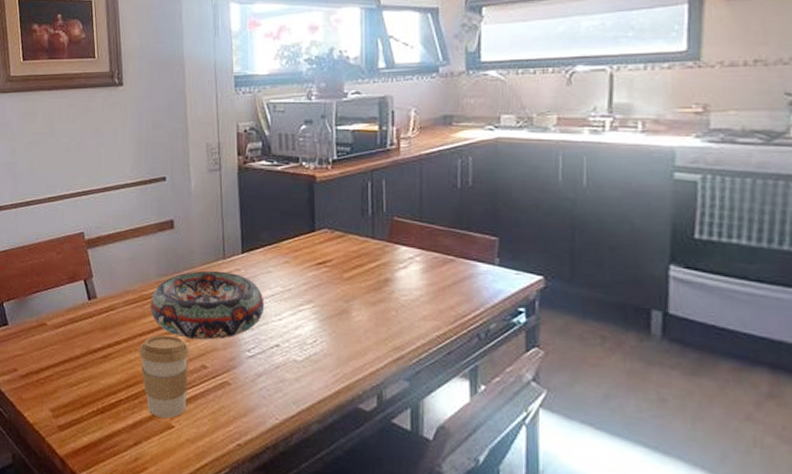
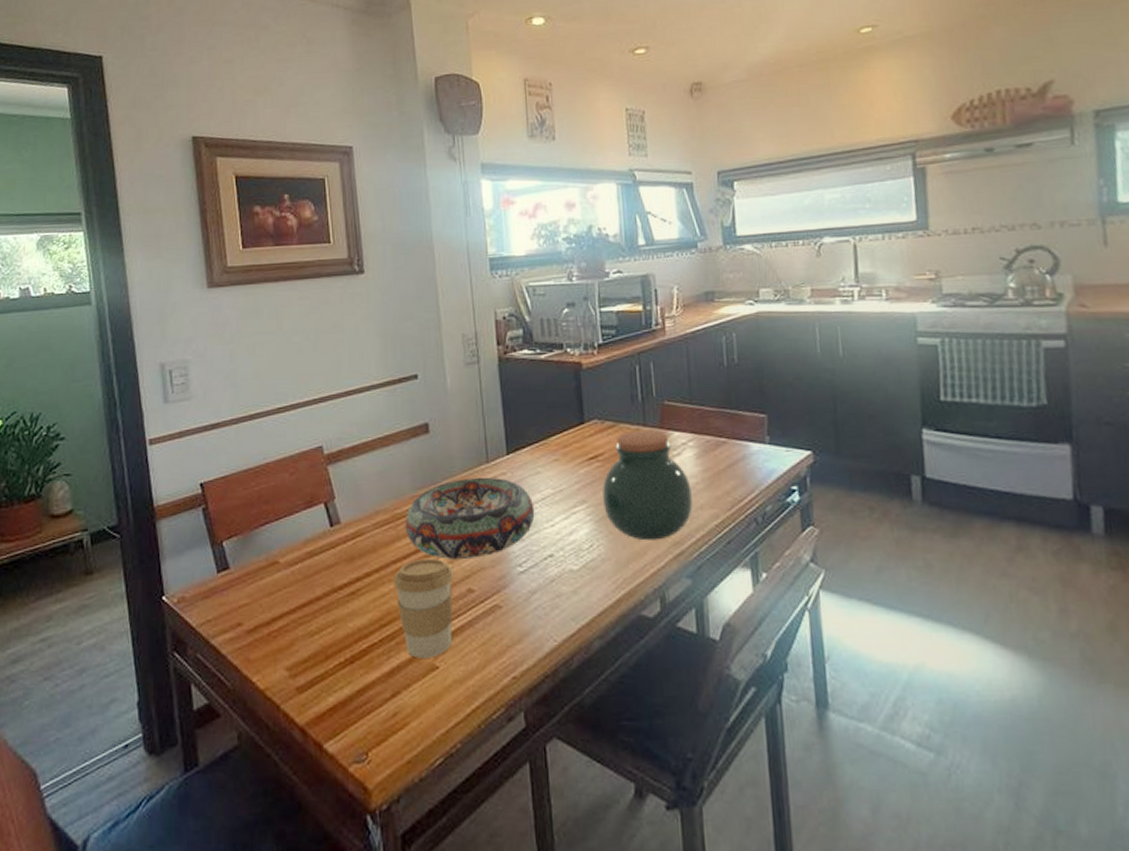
jar: none [329,242,415,344] -> present [602,430,693,541]

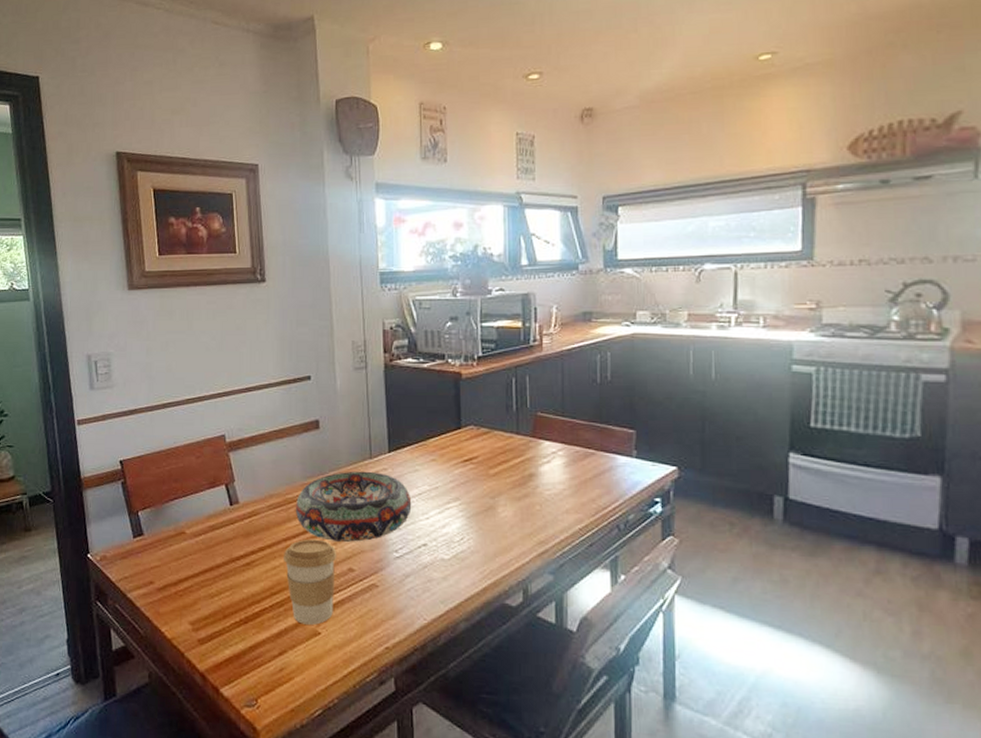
jar: present [602,430,693,541] -> none [475,438,559,538]

